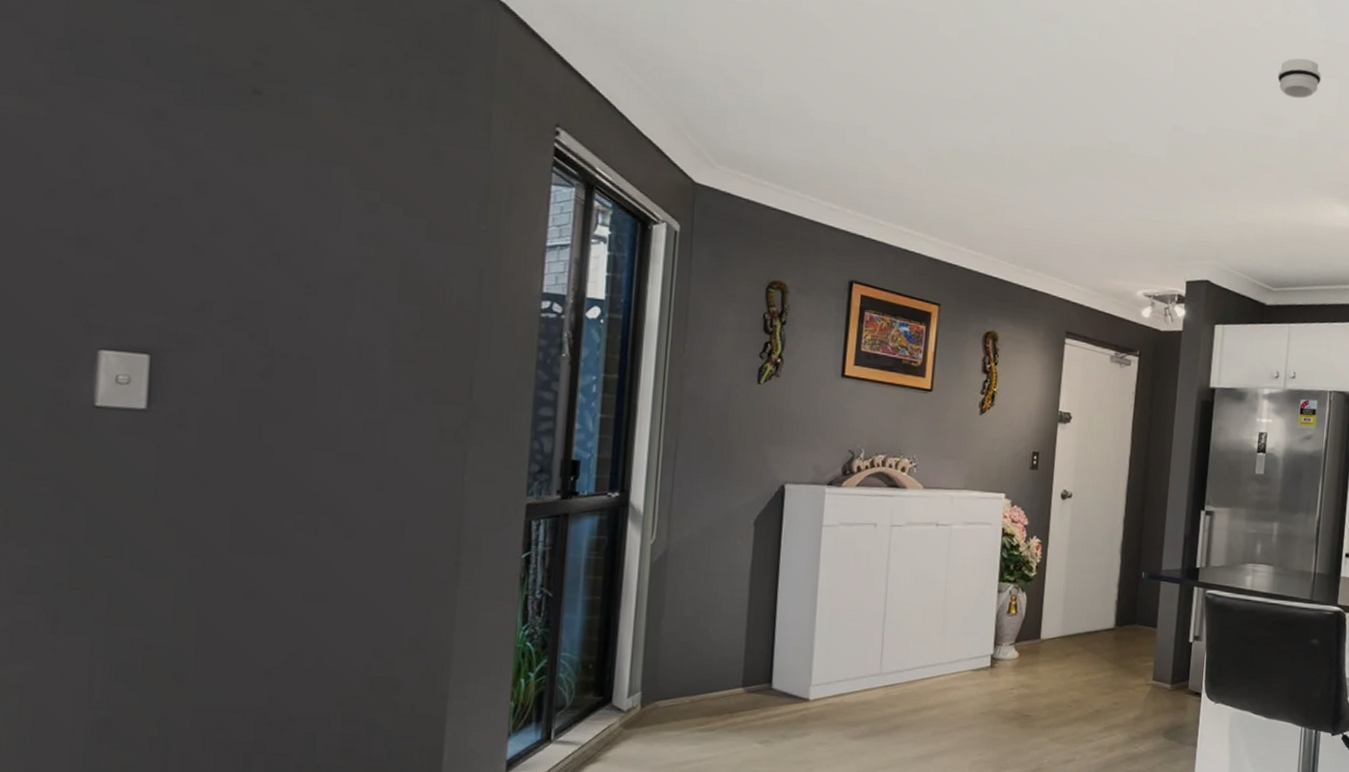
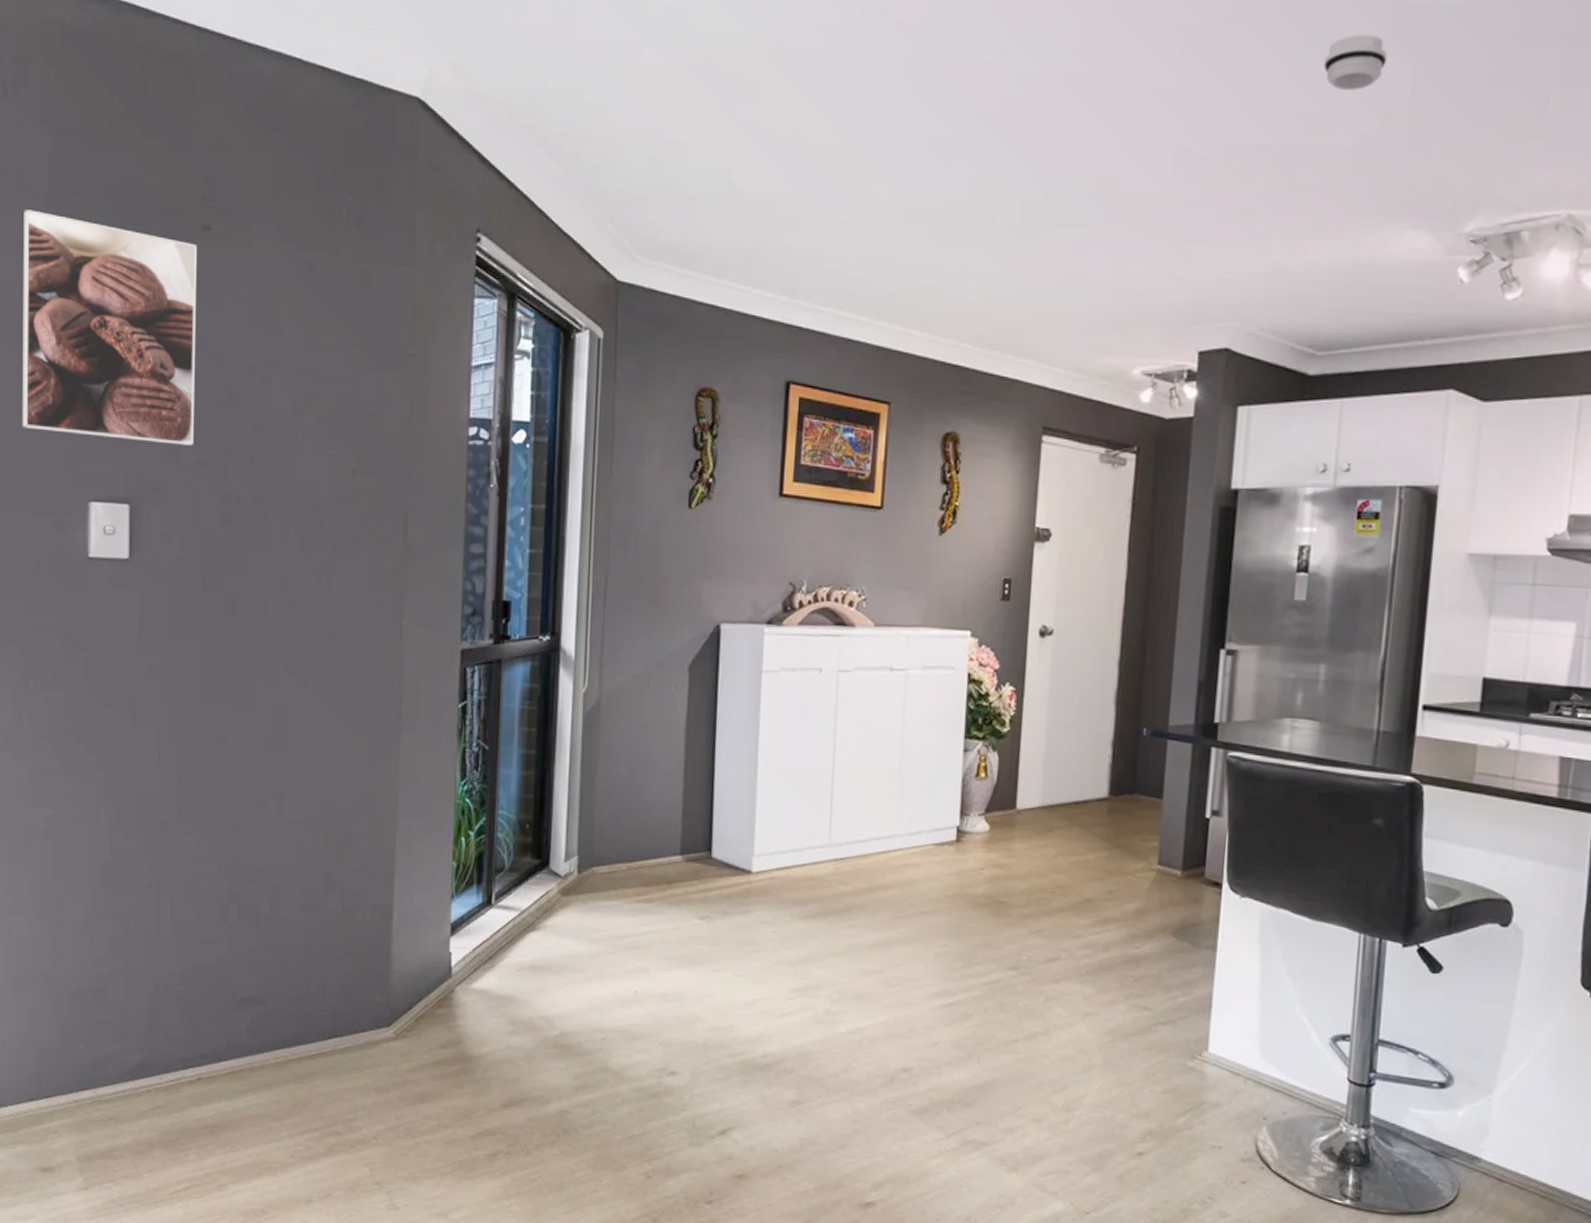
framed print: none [15,50,245,301] -> present [22,209,197,446]

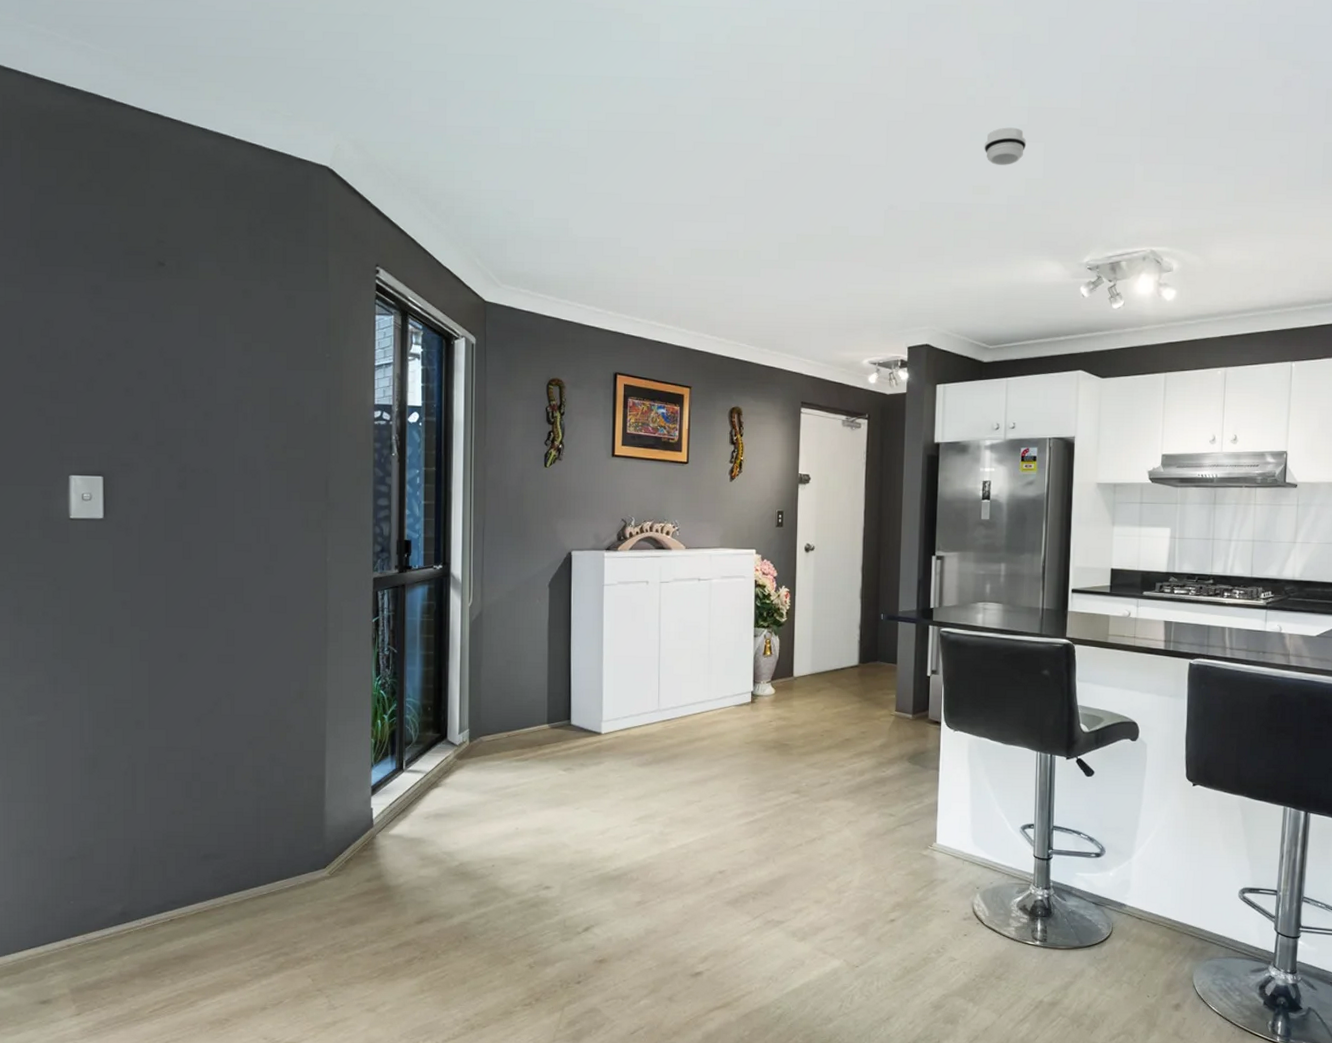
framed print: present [22,209,197,446] -> none [10,251,154,430]

